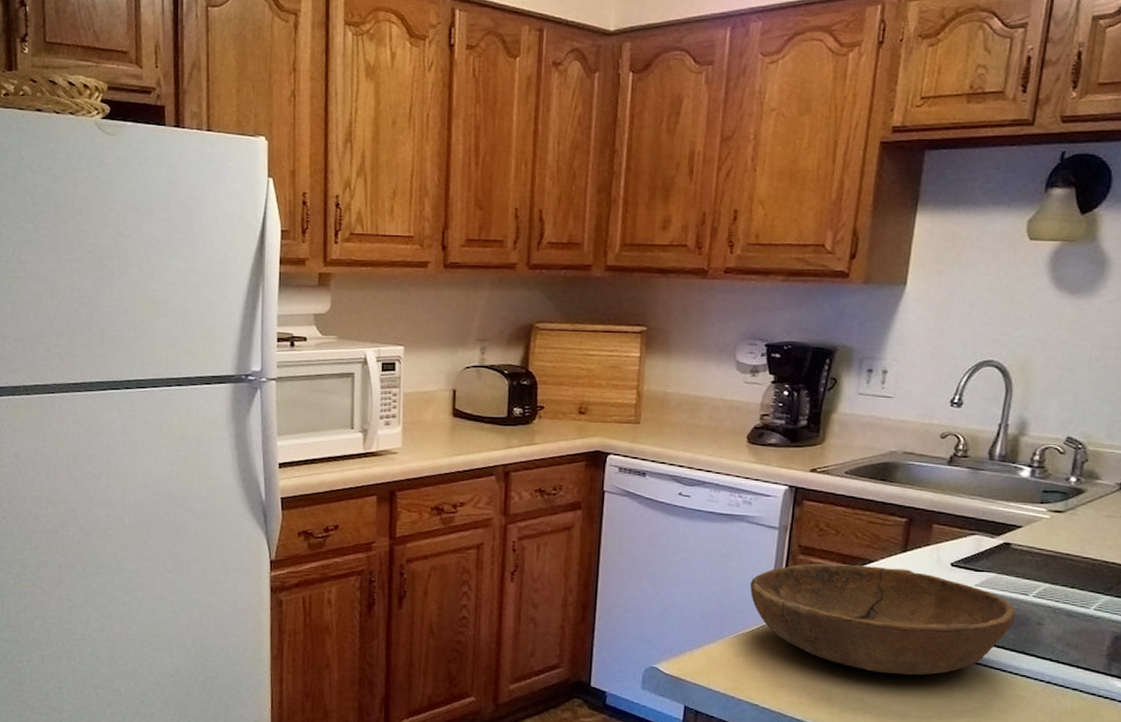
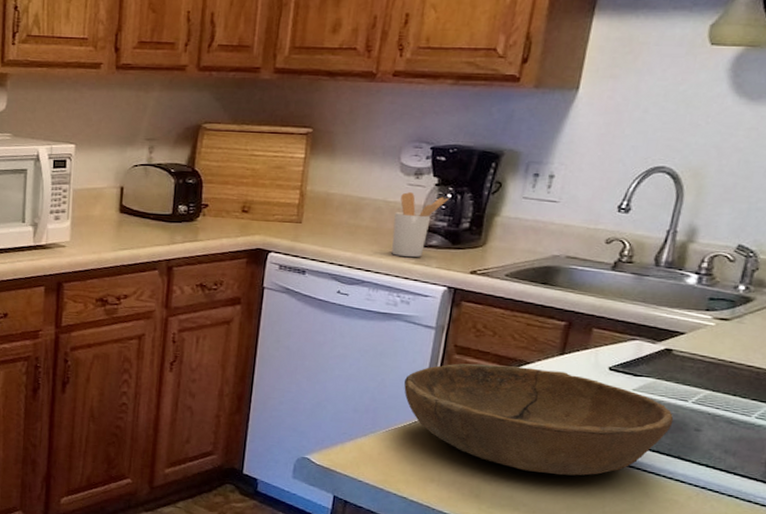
utensil holder: none [731,390,785,457] -> present [391,192,449,258]

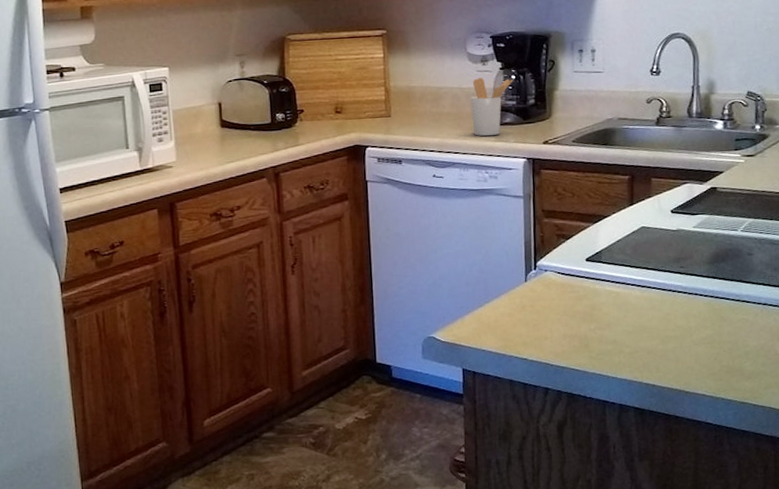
bowl: present [404,363,674,476] -> none [506,220,730,315]

